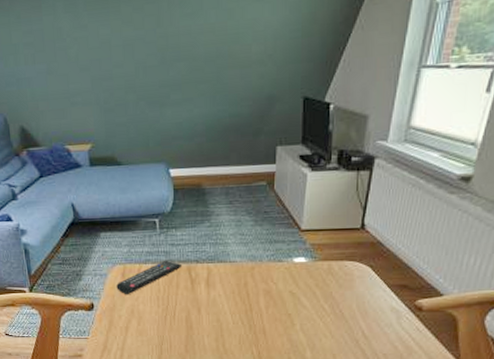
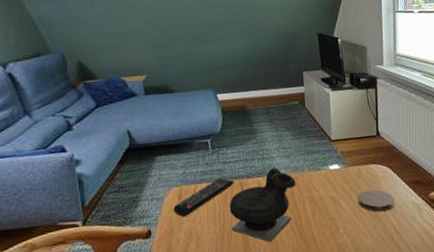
teapot: none [174,255,251,330] -> present [229,167,296,243]
coaster: none [322,289,369,314] -> present [357,189,395,212]

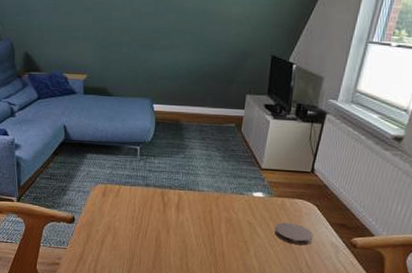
remote control: present [173,177,234,217] -> none [97,183,156,212]
teapot: present [229,167,296,243] -> none [147,184,216,250]

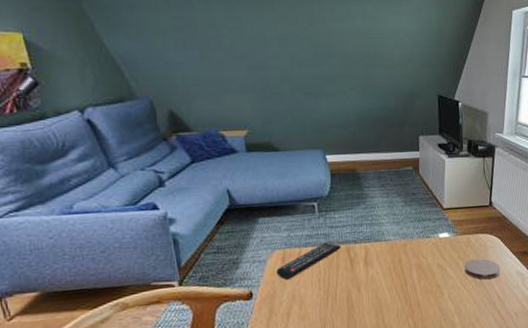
remote control: none [97,183,156,212] -> present [276,242,341,280]

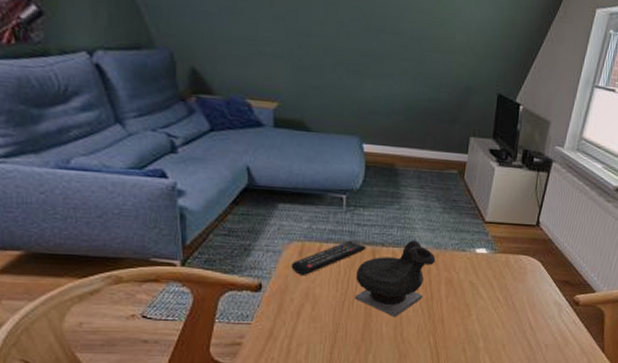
teapot: none [334,234,404,307] -> present [354,240,436,318]
coaster: present [464,258,500,280] -> none [498,281,538,306]

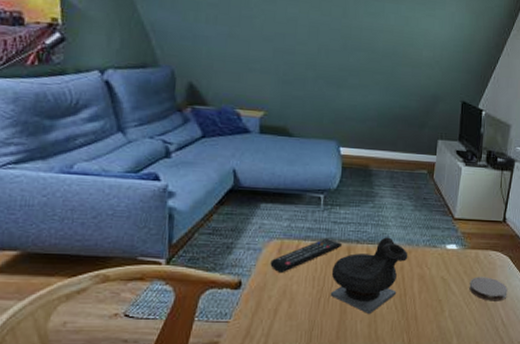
coaster: none [498,281,538,306] -> present [469,276,508,301]

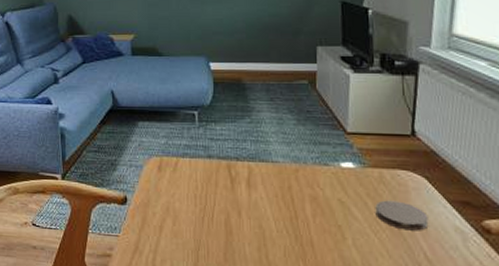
remote control: present [270,238,342,274] -> none [152,155,221,191]
teapot: present [330,237,408,315] -> none [213,154,296,238]

